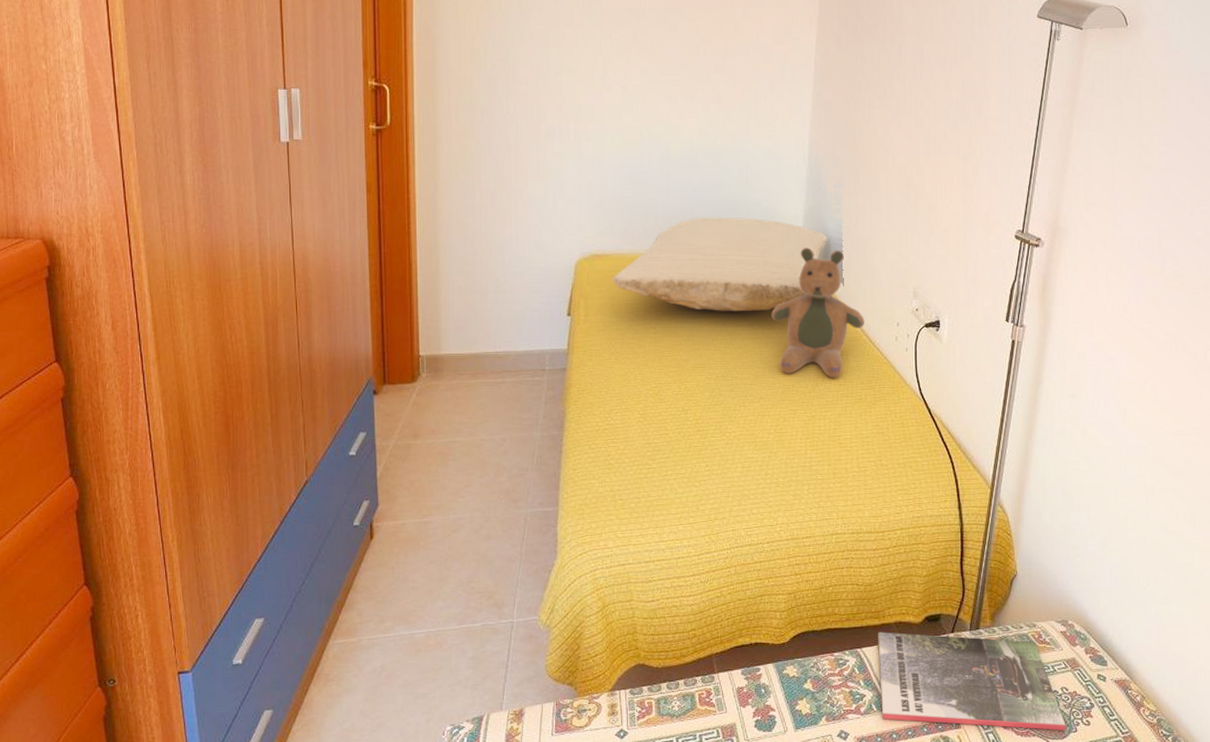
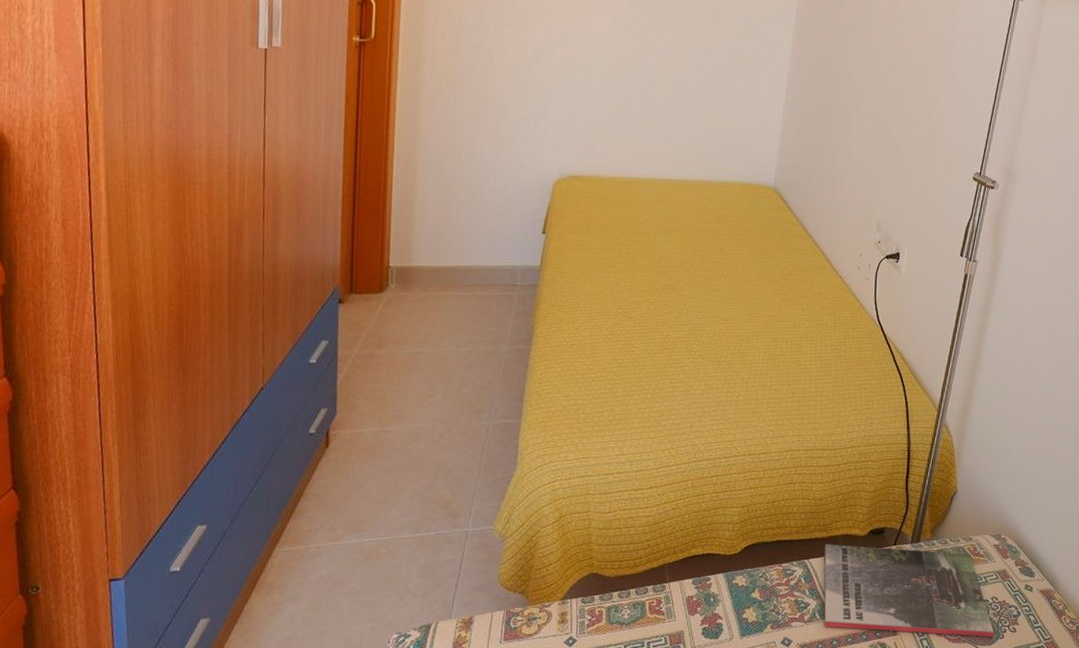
pillow: present [612,217,827,312] -> none [589,145,799,237]
teddy bear: present [771,248,865,378] -> none [742,179,830,303]

